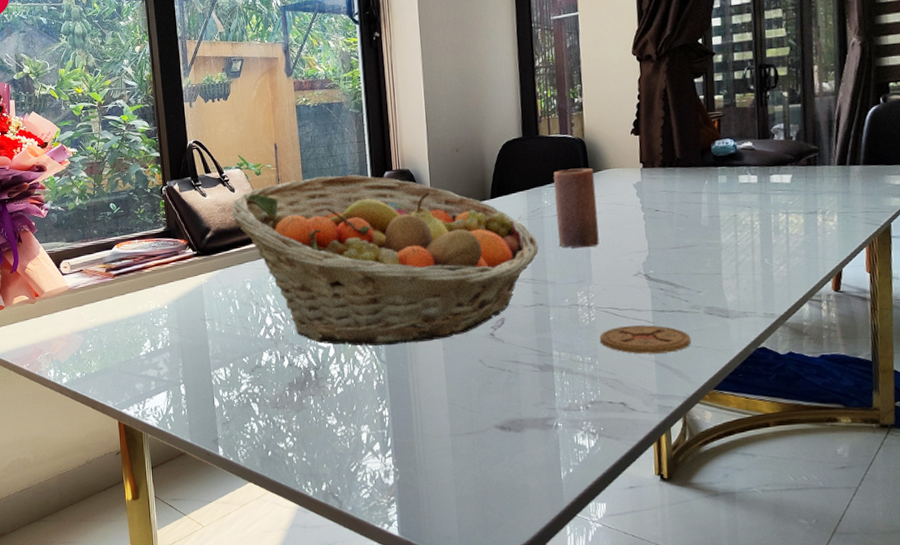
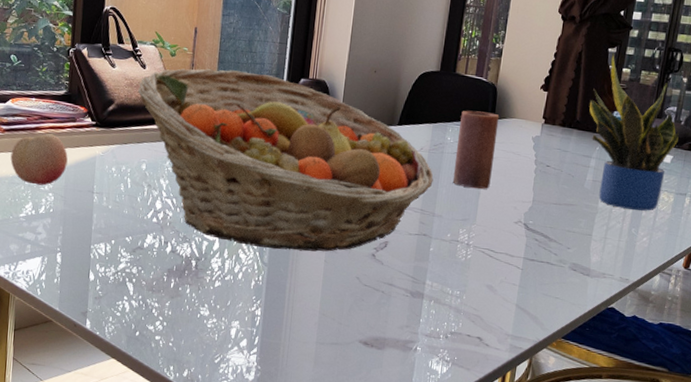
fruit: none [123,271,177,322] -> present [10,133,68,186]
coaster: present [599,325,691,354] -> none [471,267,553,299]
potted plant: none [686,82,794,240] -> present [589,53,679,211]

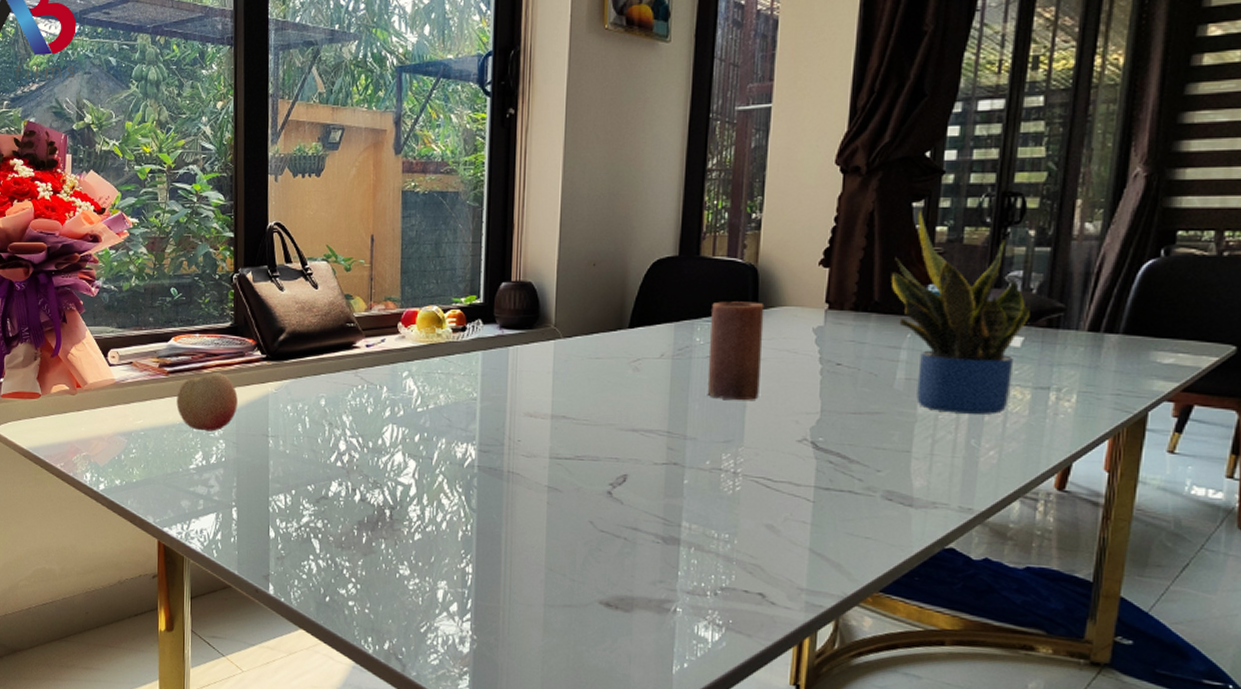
fruit basket: present [138,68,434,252] -> none [311,280,681,492]

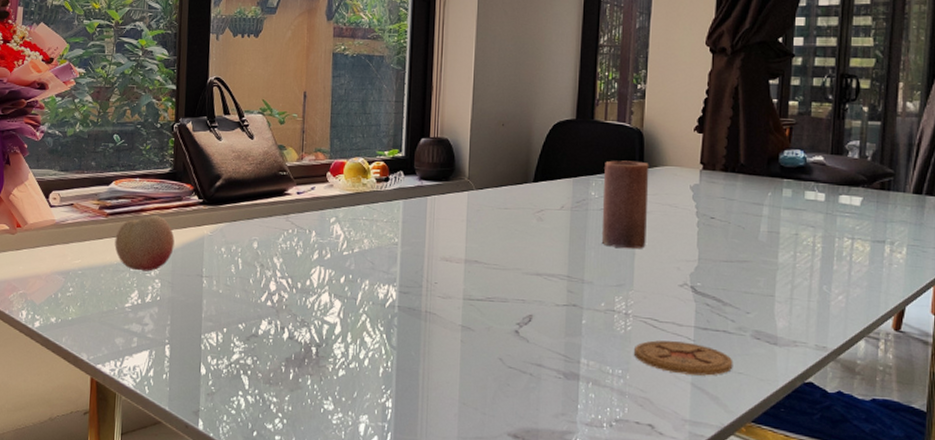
coaster: none [742,502,860,541] -> present [633,340,733,376]
potted plant: present [891,207,1030,415] -> none [753,84,866,264]

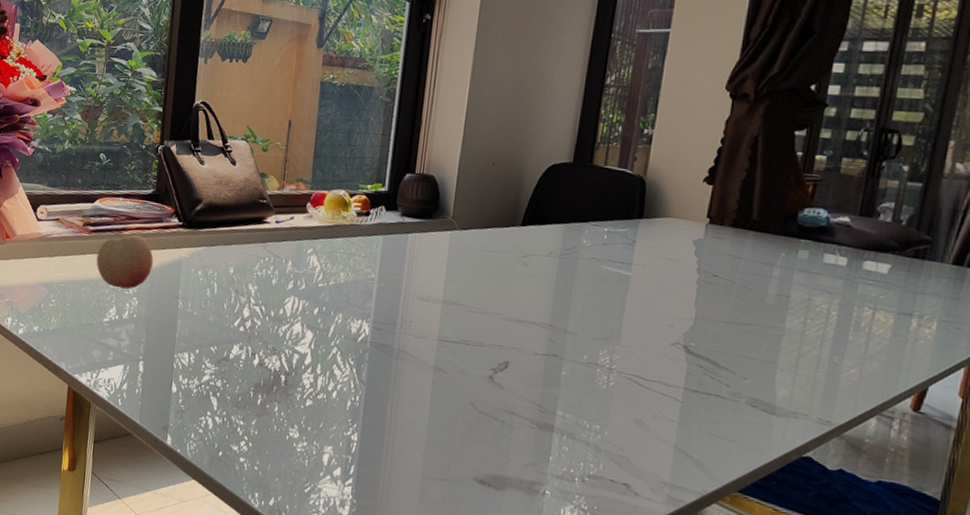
candle: present [601,160,649,249] -> none [589,208,650,303]
coaster: present [633,340,733,376] -> none [614,398,724,441]

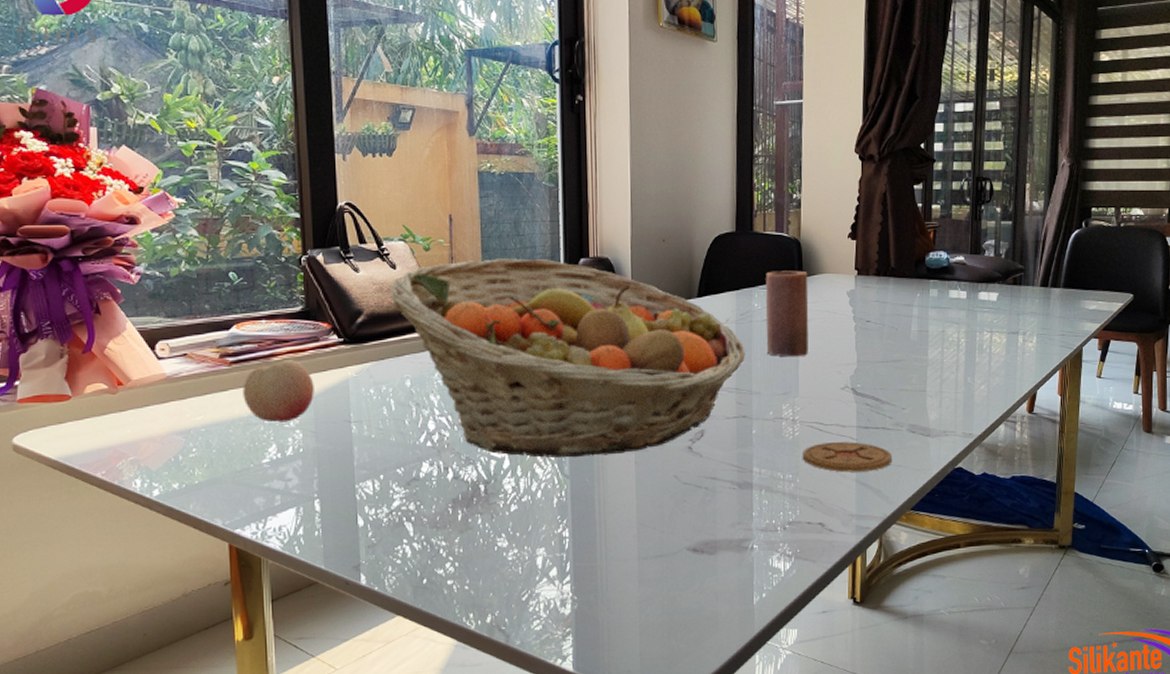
fruit basket: none [227,164,566,371] -> present [390,258,745,458]
candle: none [589,208,650,303] -> present [765,270,809,357]
coaster: none [614,398,724,441] -> present [802,442,893,473]

